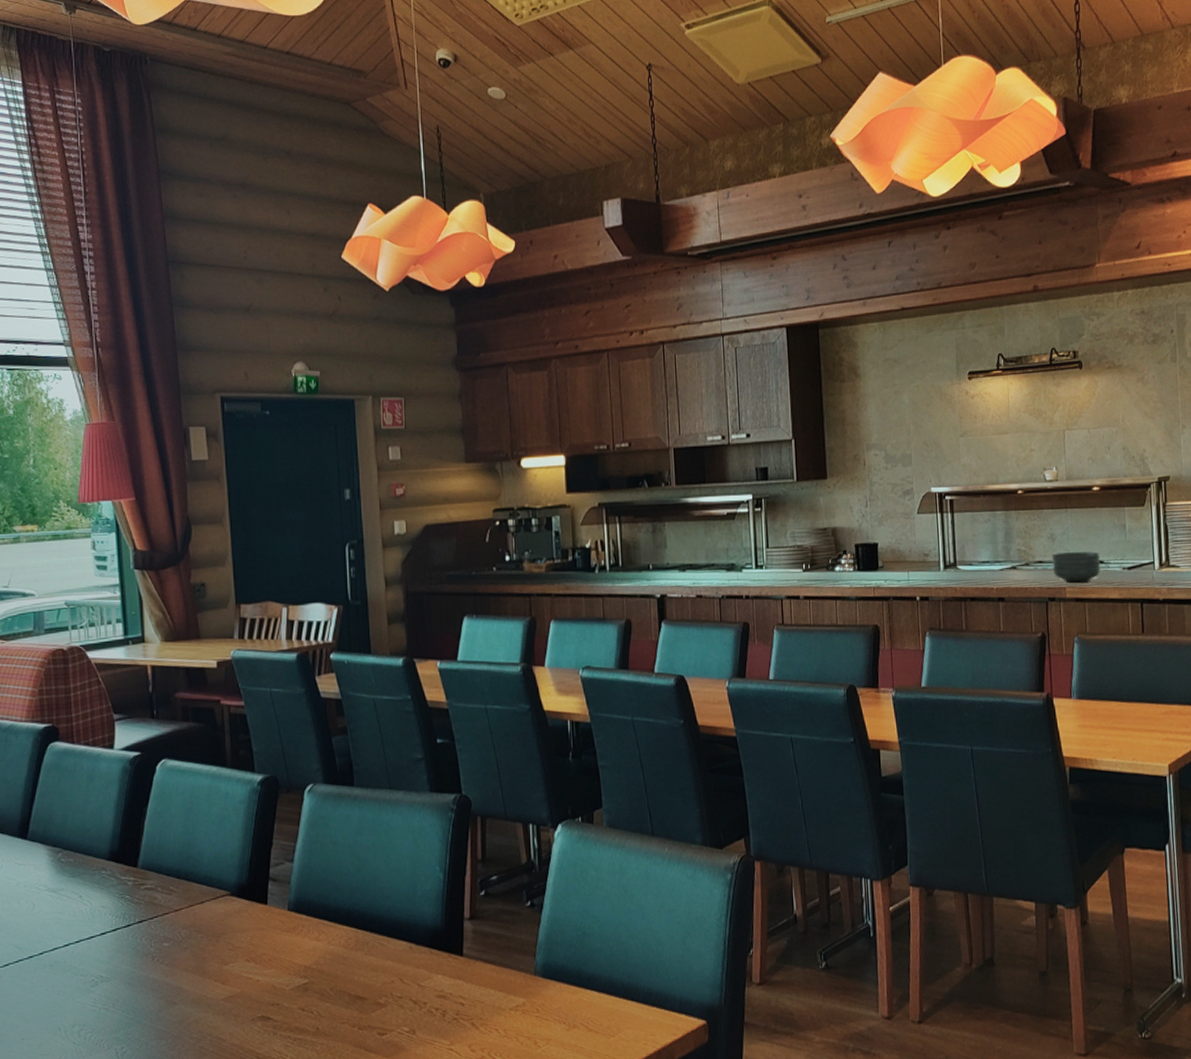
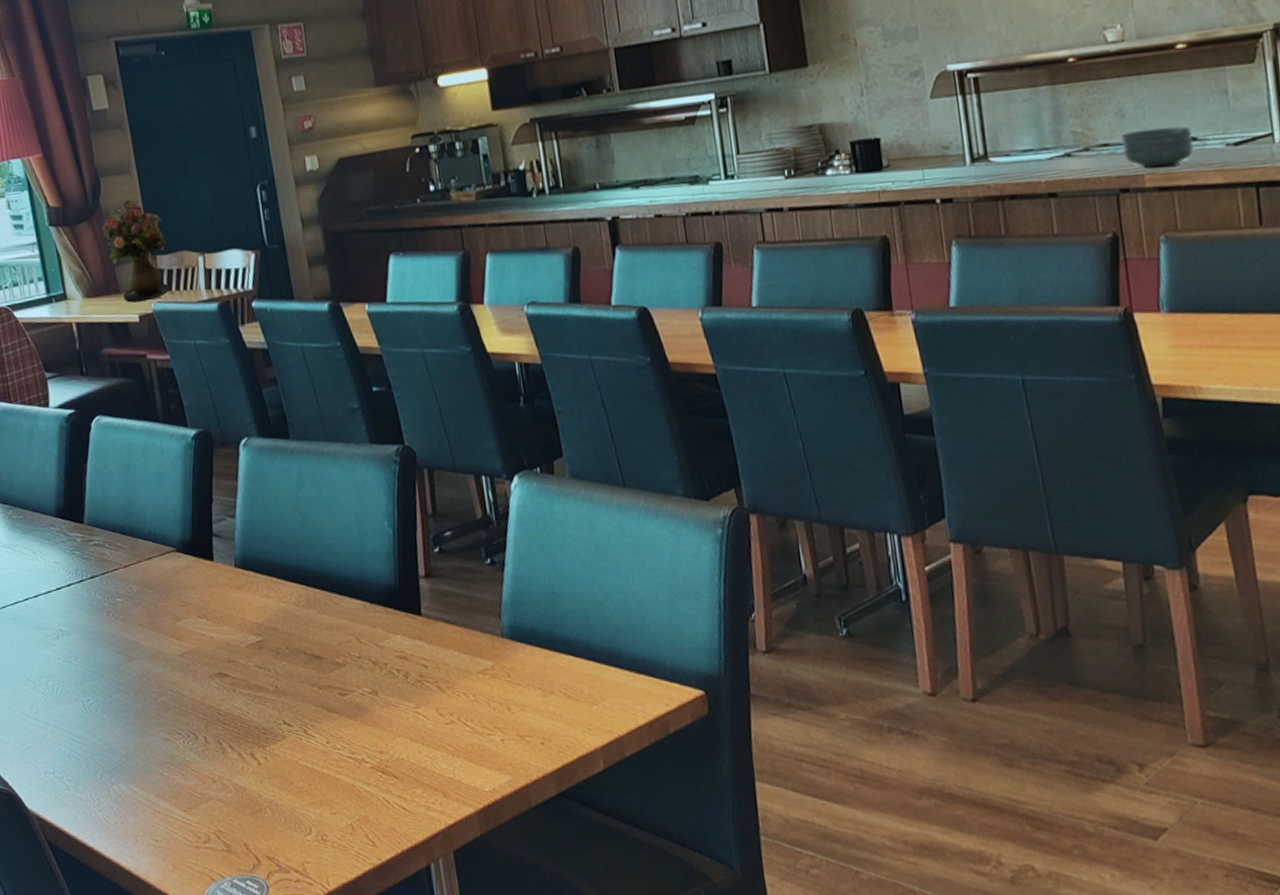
bouquet: none [188,547,253,649] -> present [102,197,170,303]

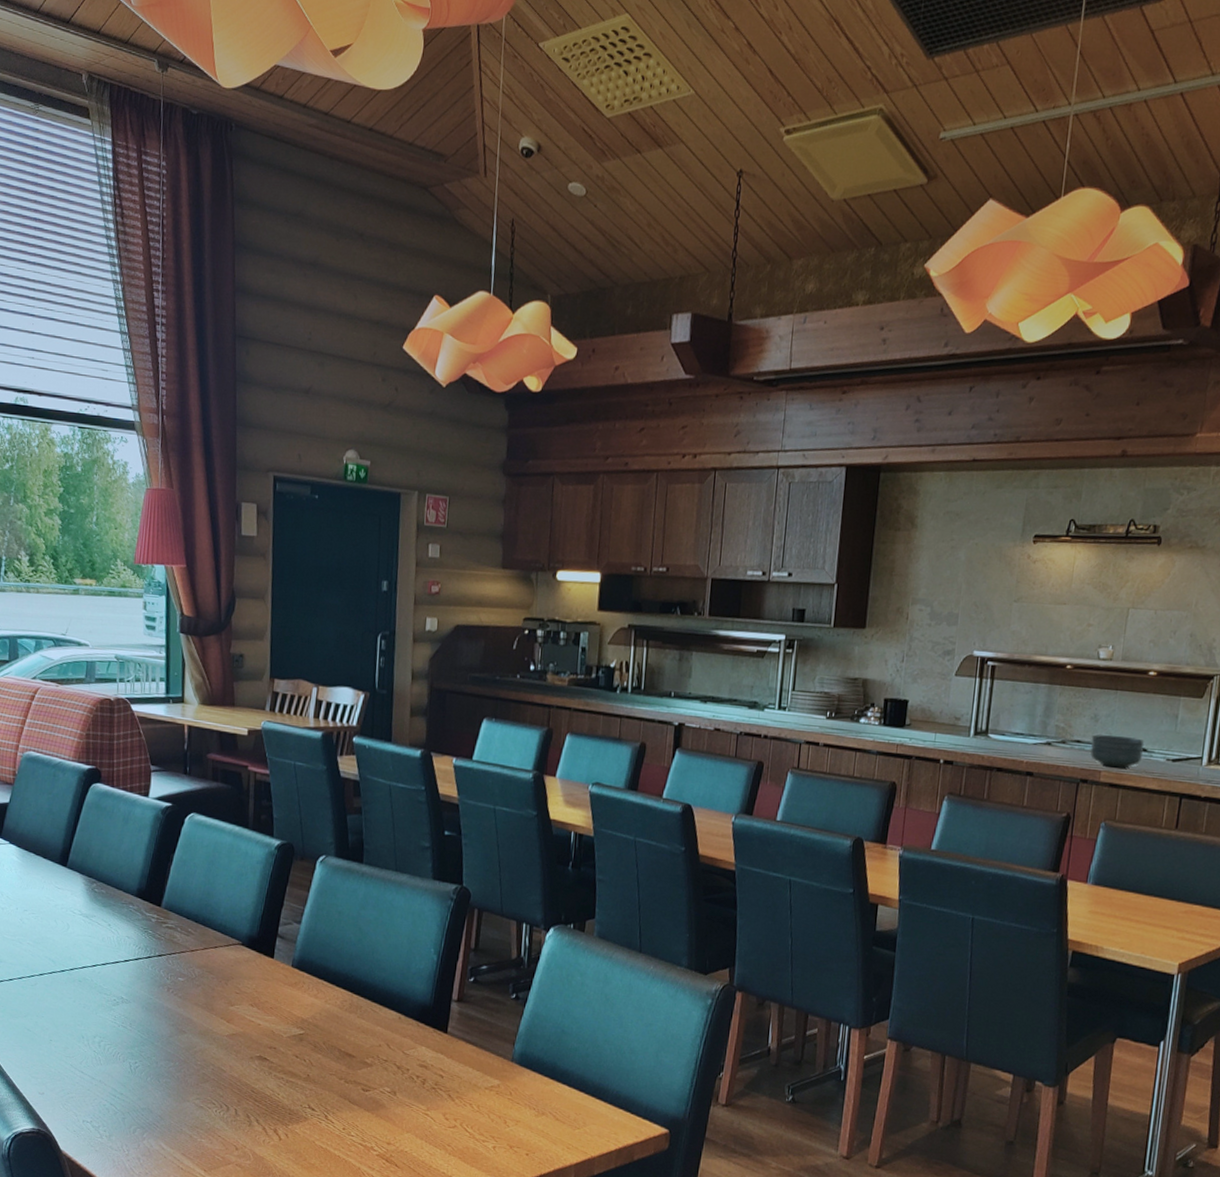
bouquet: present [102,197,170,303] -> none [228,621,288,719]

